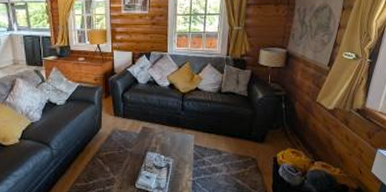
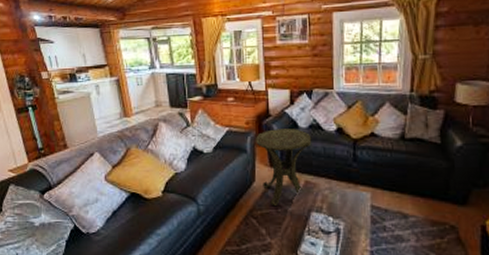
side table: none [103,84,149,148] -> present [256,128,312,205]

